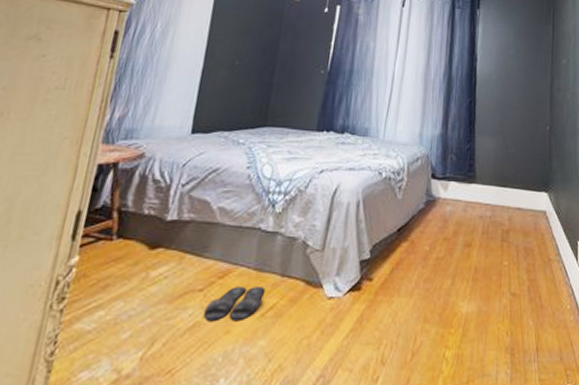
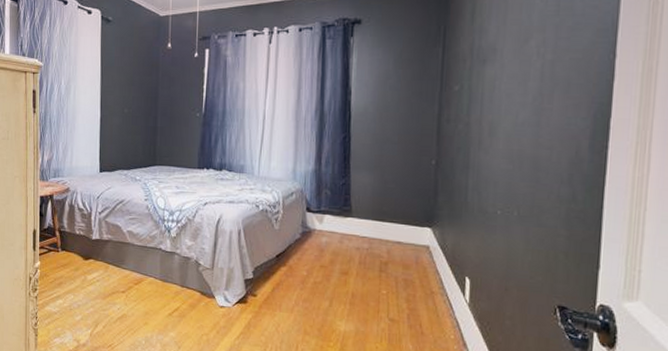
slippers: present [204,287,264,322] -> none [128,291,169,317]

